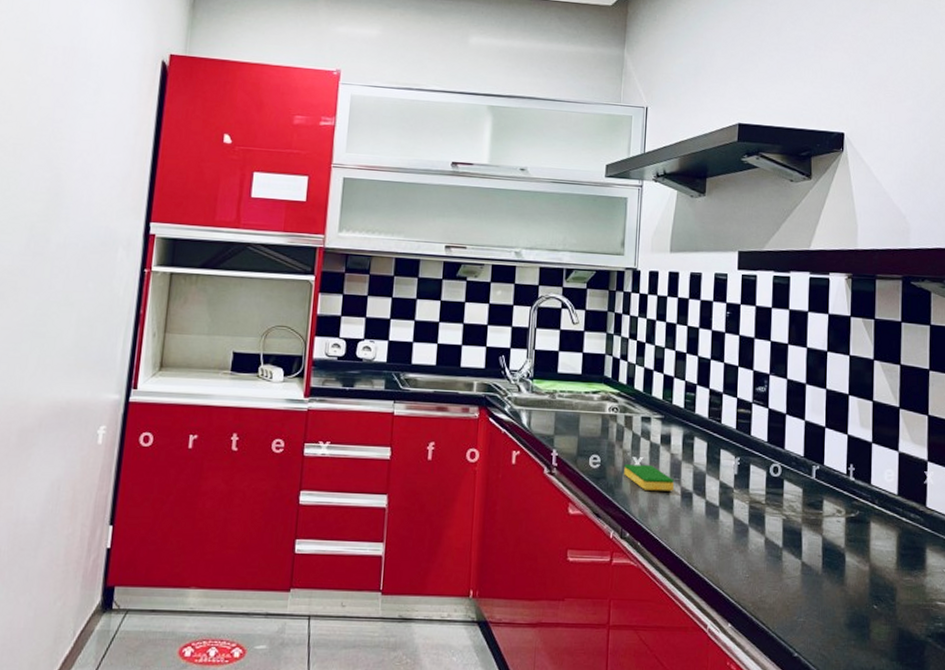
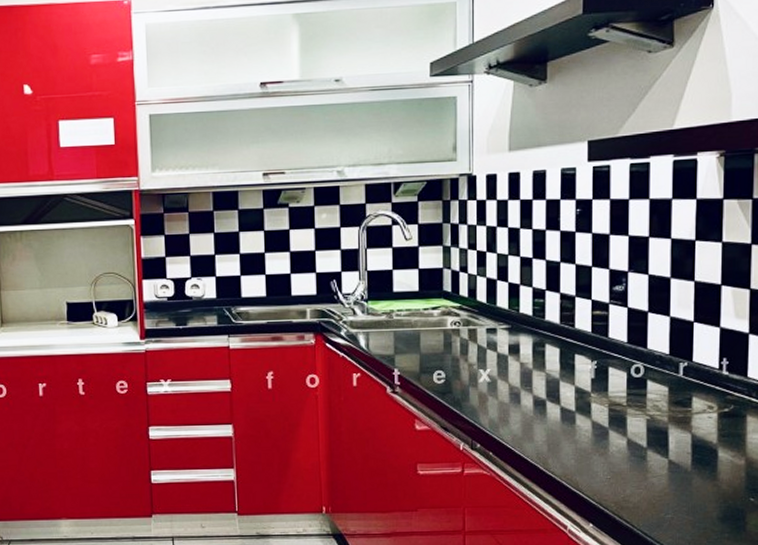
dish sponge: present [624,464,675,491] -> none [471,376,526,401]

